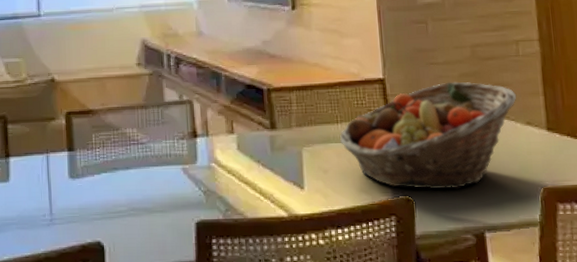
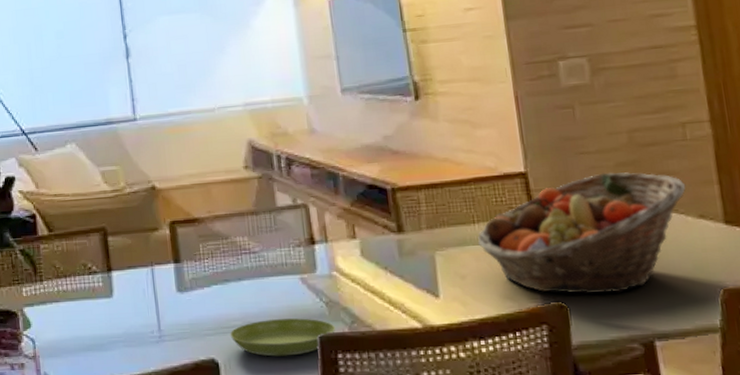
saucer: none [115,205,212,241] -> present [230,318,336,357]

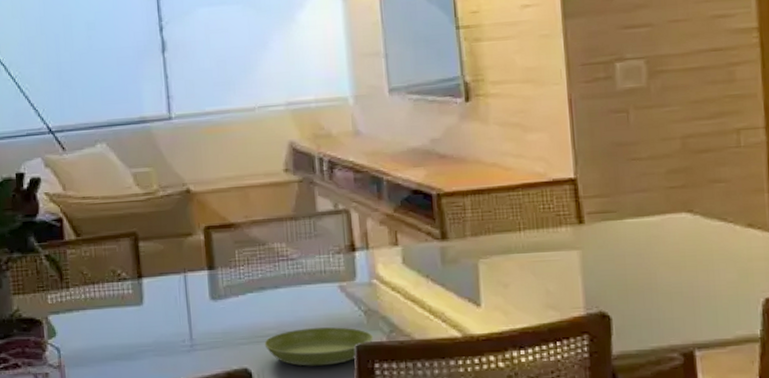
fruit basket: present [477,172,686,294] -> none [522,179,737,304]

